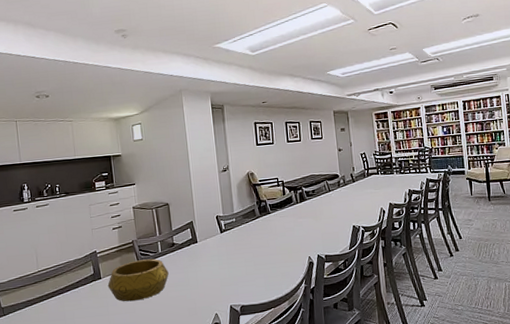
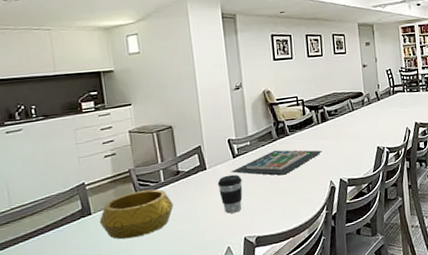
coffee cup: none [206,247,229,283] -> present [217,174,243,214]
architectural model: none [219,226,301,250] -> present [231,150,322,176]

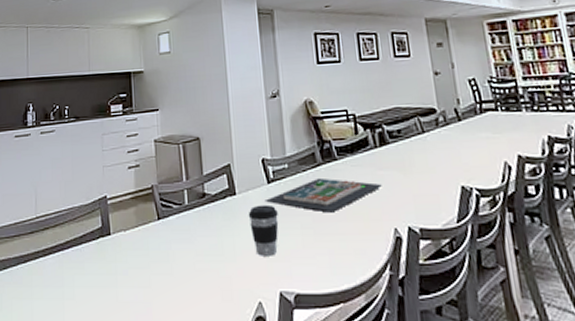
decorative bowl: present [99,189,173,240] -> none [117,213,197,271]

